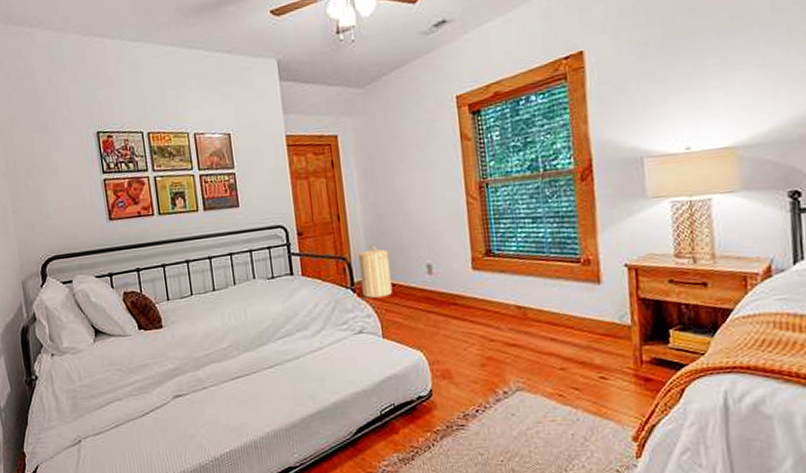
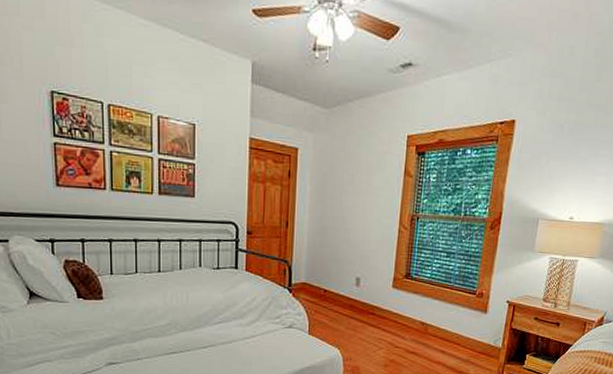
laundry hamper: present [358,245,393,298] -> none [297,253,326,300]

